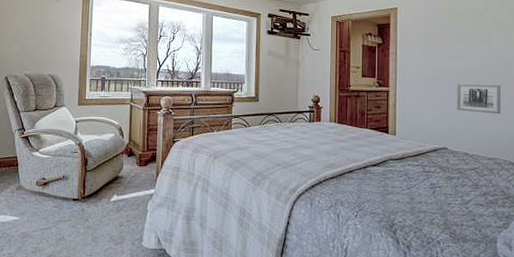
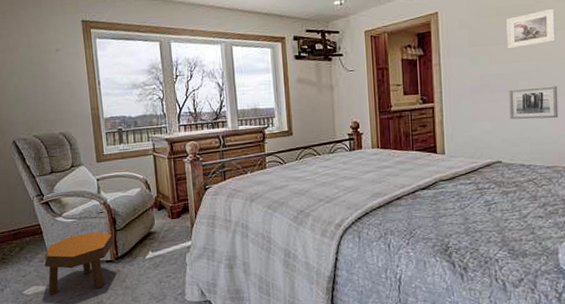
footstool: none [15,170,83,226] -> present [44,232,114,295]
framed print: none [457,16,501,47] -> present [506,8,556,49]

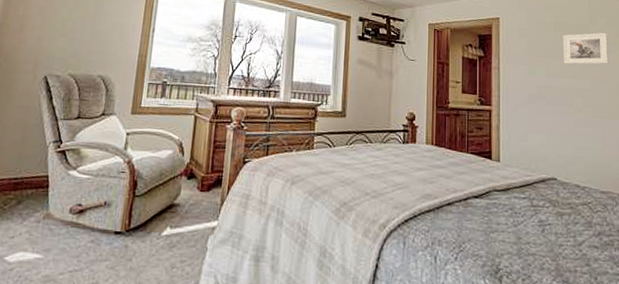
footstool: present [44,232,114,295] -> none [36,194,130,267]
wall art: present [509,85,559,120] -> none [565,104,613,141]

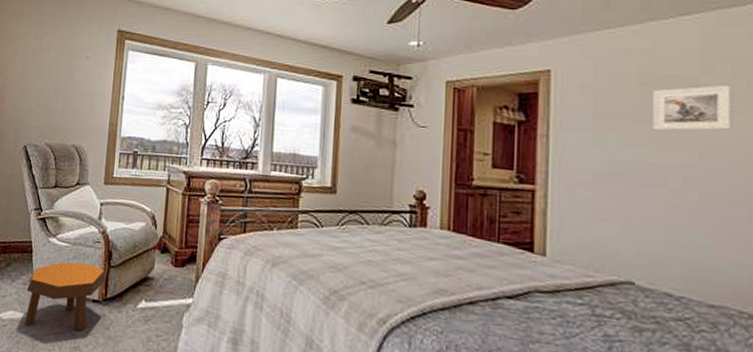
footstool: none [36,194,130,267] -> present [25,261,106,331]

